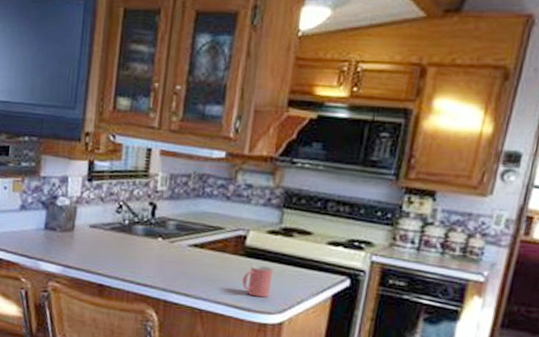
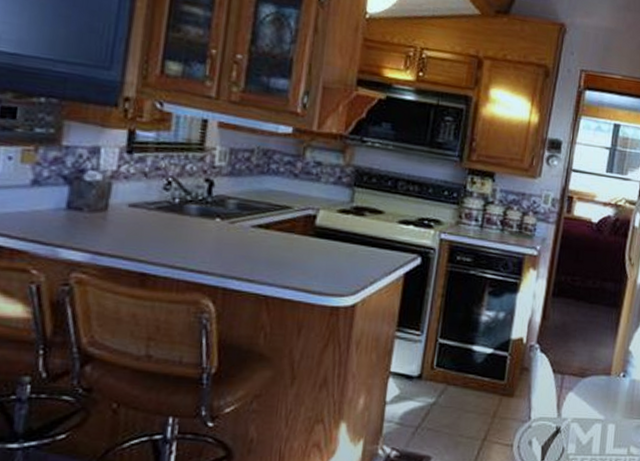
mug: present [241,264,273,298] -> none [311,245,345,280]

